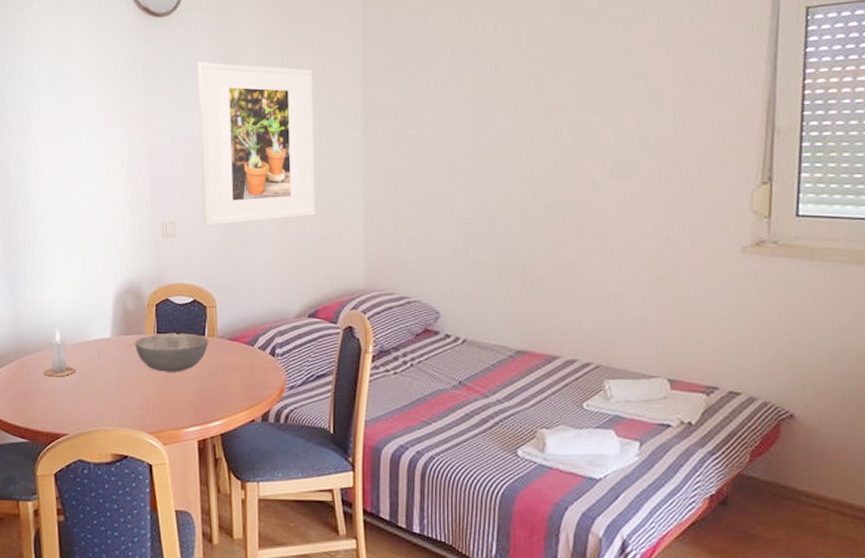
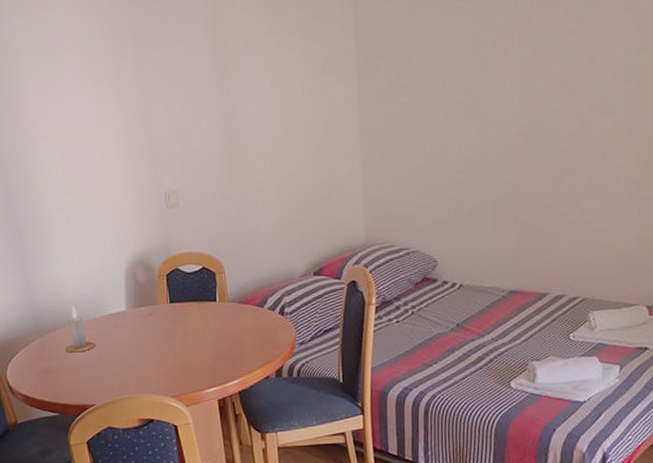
bowl: present [135,332,209,372] -> none [150,300,221,339]
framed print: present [197,62,316,226] -> none [184,19,315,193]

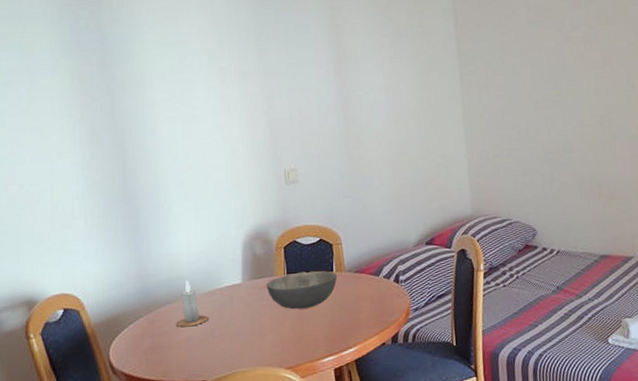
bowl: none [150,300,221,339] -> present [267,270,338,310]

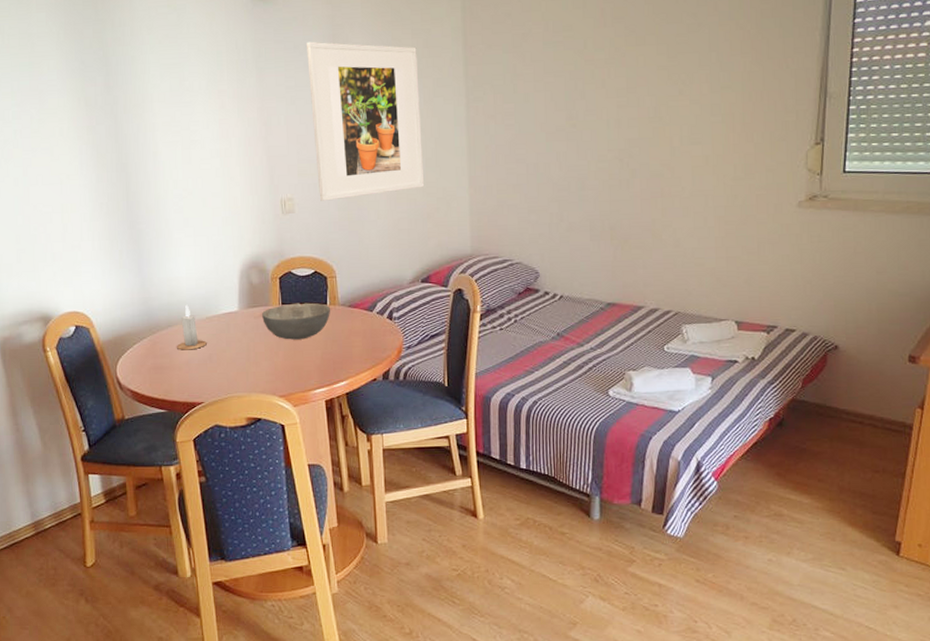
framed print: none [306,21,425,171] -> present [306,41,425,201]

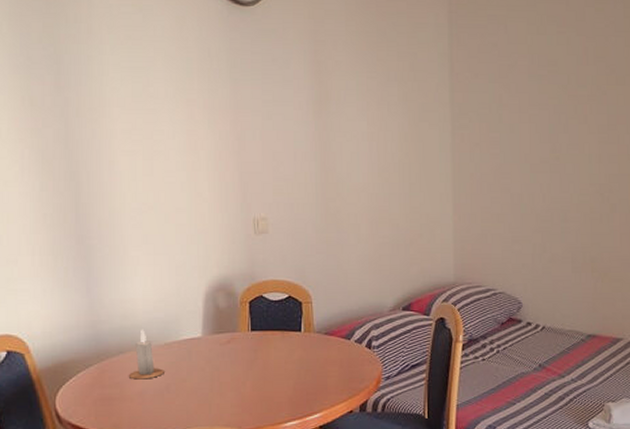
bowl: present [262,302,331,340] -> none [229,329,306,369]
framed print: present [306,41,425,201] -> none [285,55,408,222]

